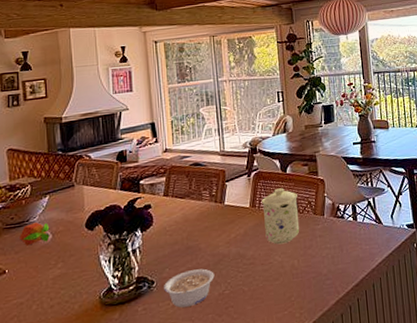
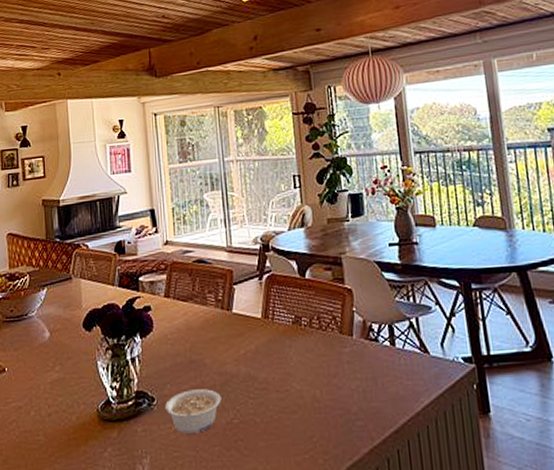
fruit: present [20,222,50,246] -> none [19,317,48,343]
mug: present [262,188,300,245] -> none [276,296,323,368]

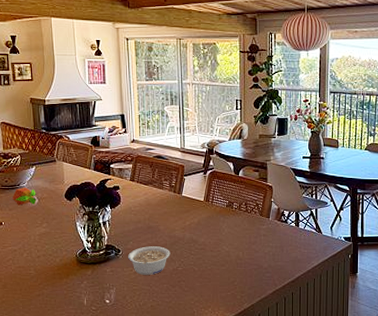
fruit: none [19,317,48,343] -> present [12,187,37,206]

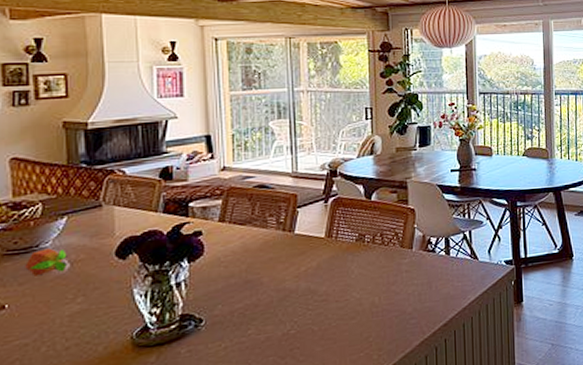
legume: present [128,246,170,275] -> none [215,305,278,350]

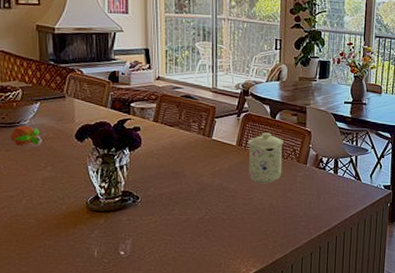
mug: none [340,216,383,280] -> present [248,132,283,184]

